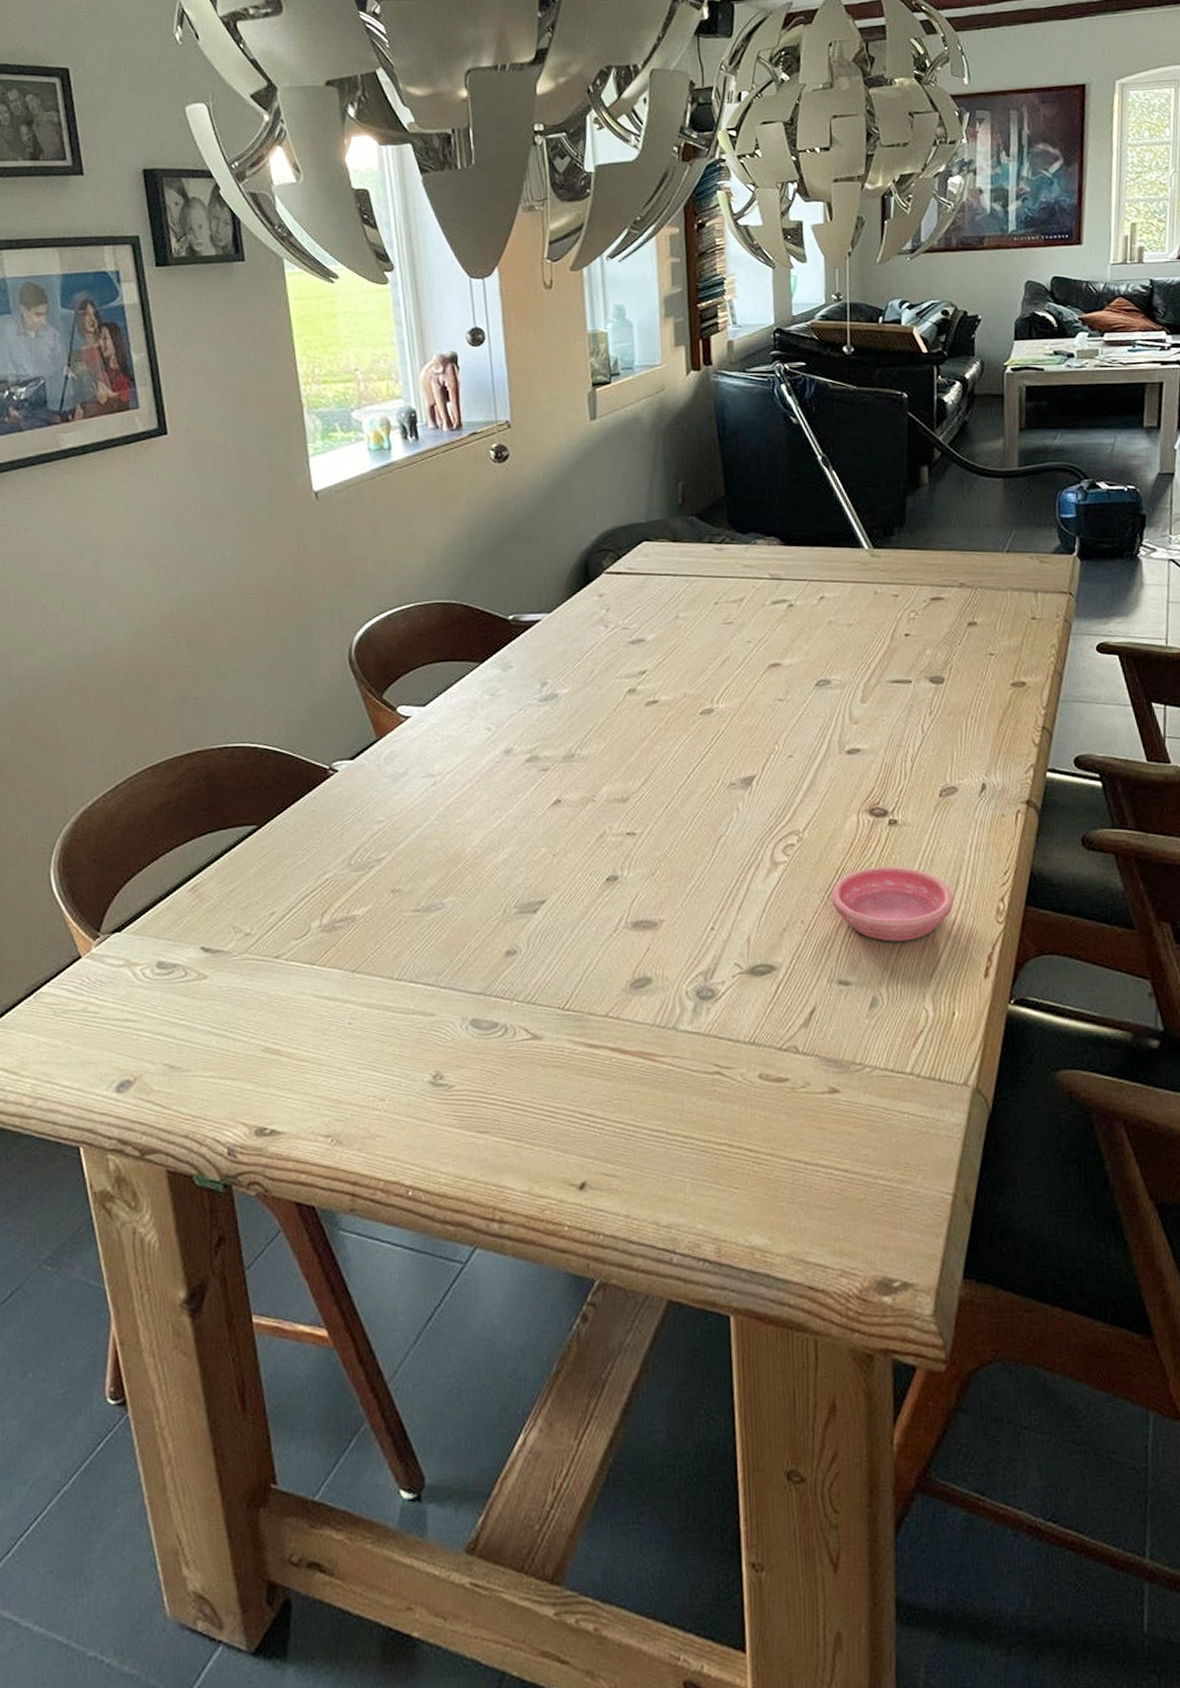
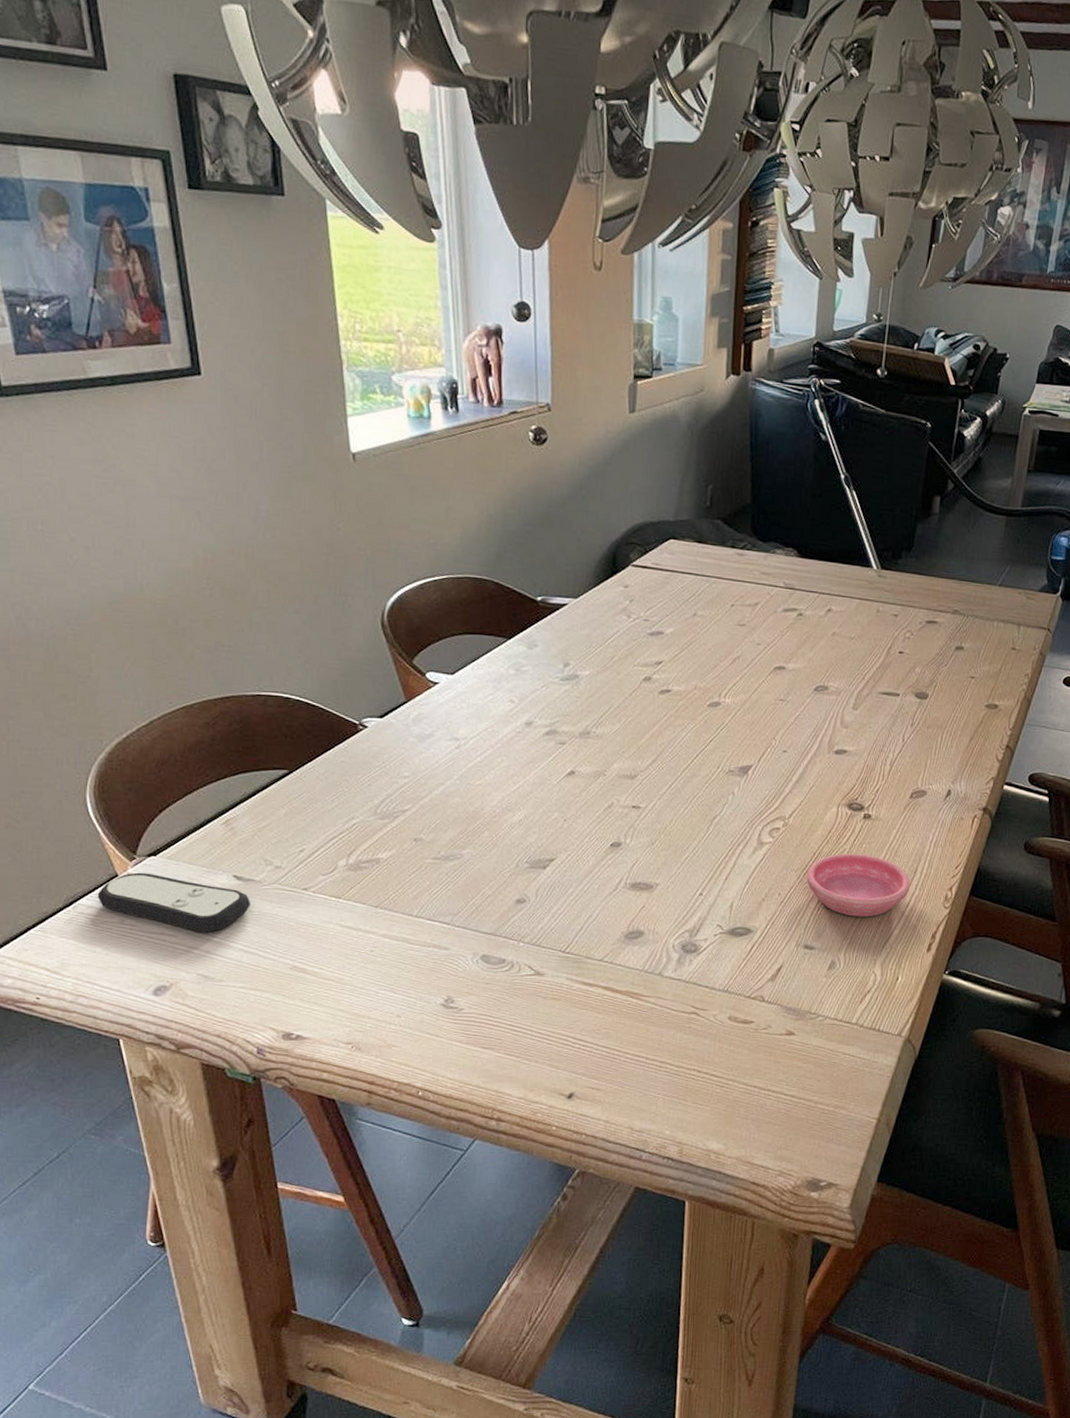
remote control: none [59,951,219,1015] -> present [97,872,250,933]

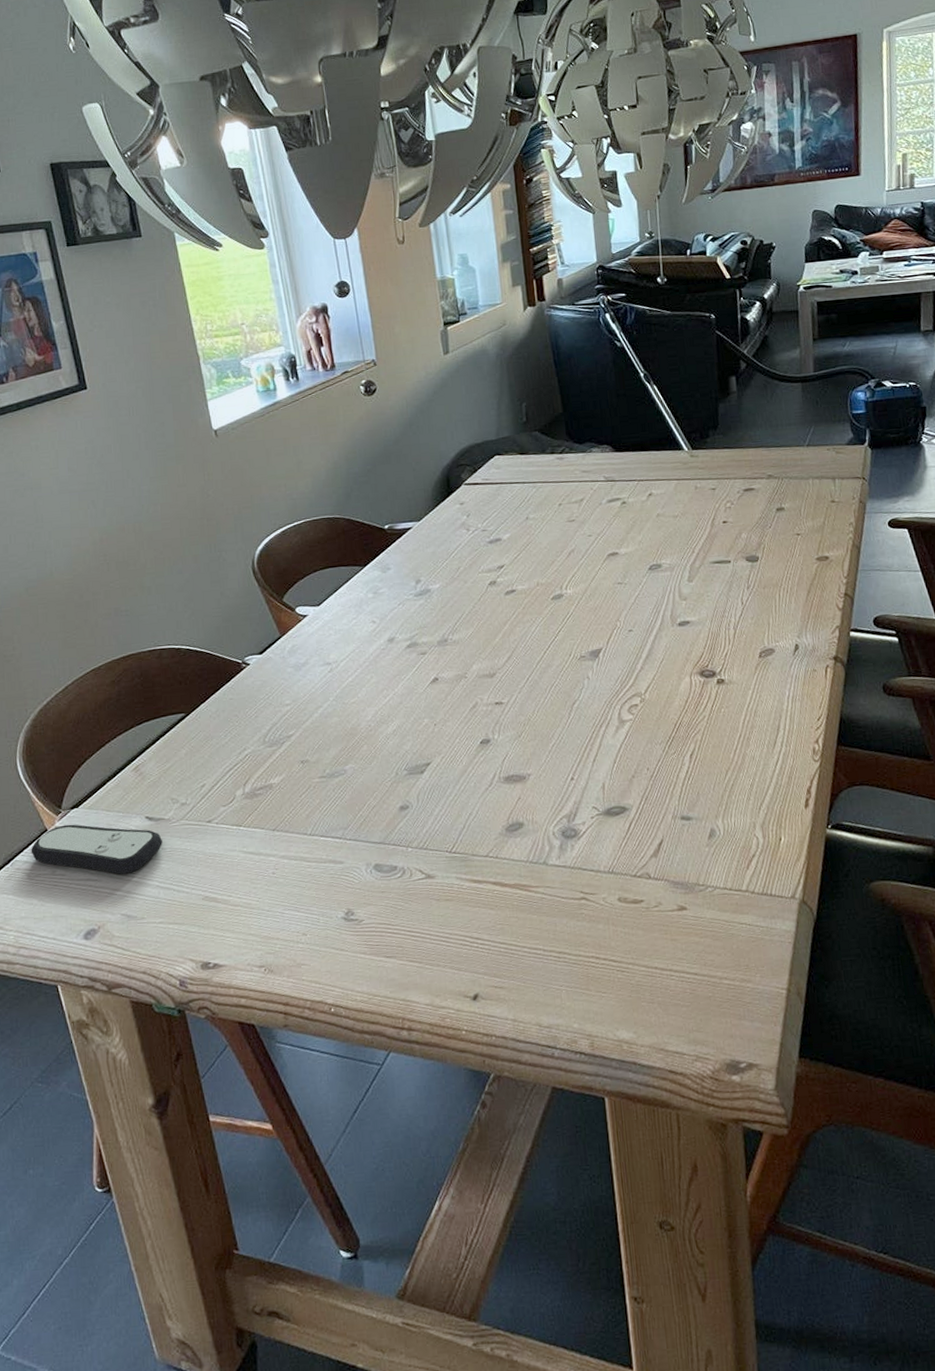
saucer: present [806,854,910,917] -> none [671,718,776,782]

